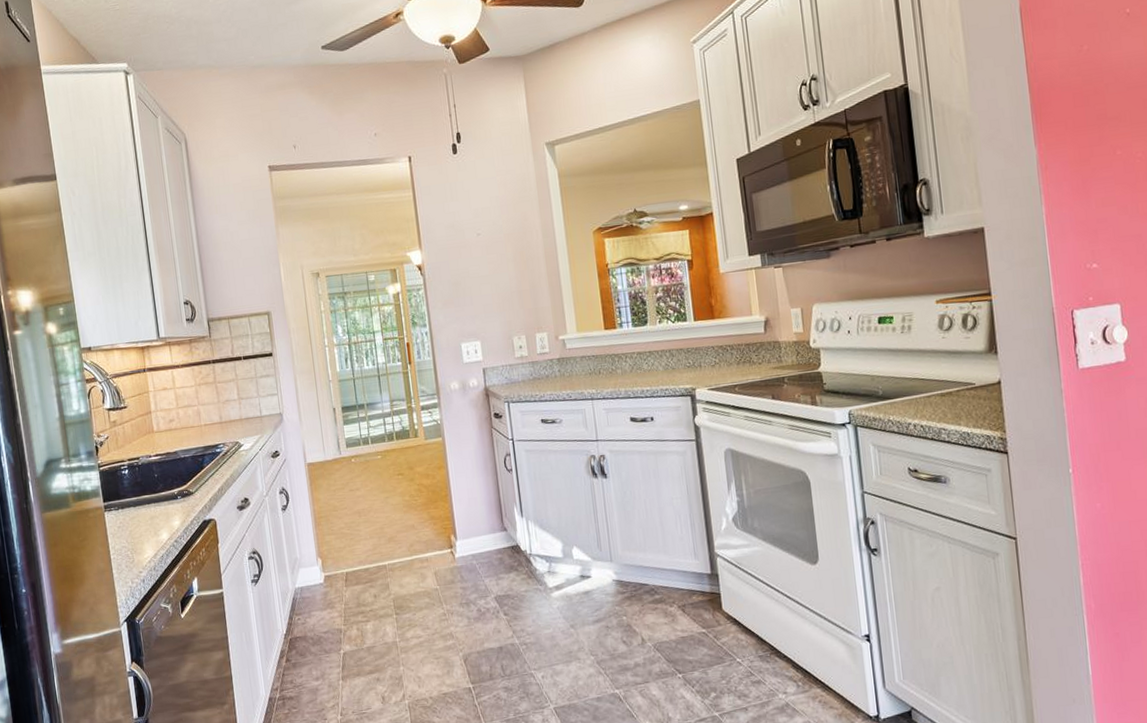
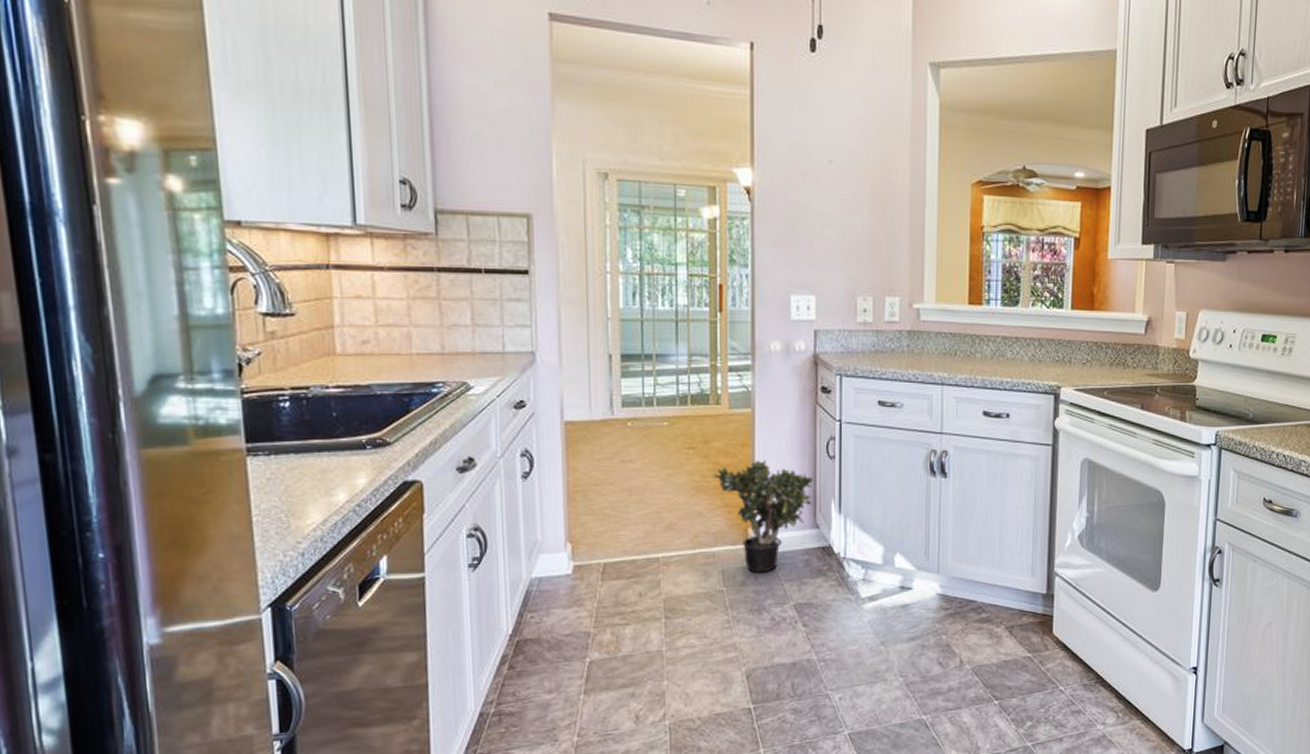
potted plant: none [418,479,498,572] -> present [711,461,813,573]

